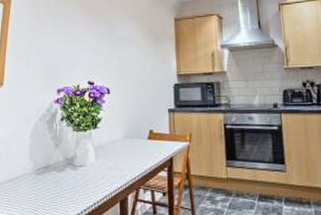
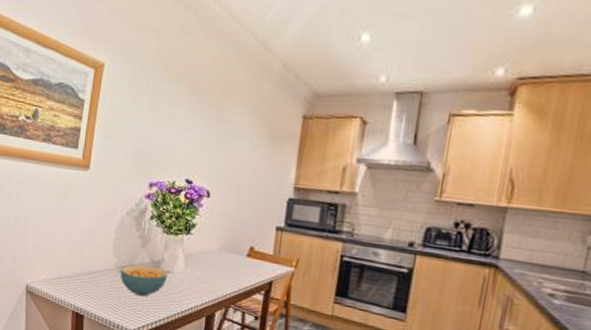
cereal bowl: none [37,163,81,194] -> present [120,264,168,297]

